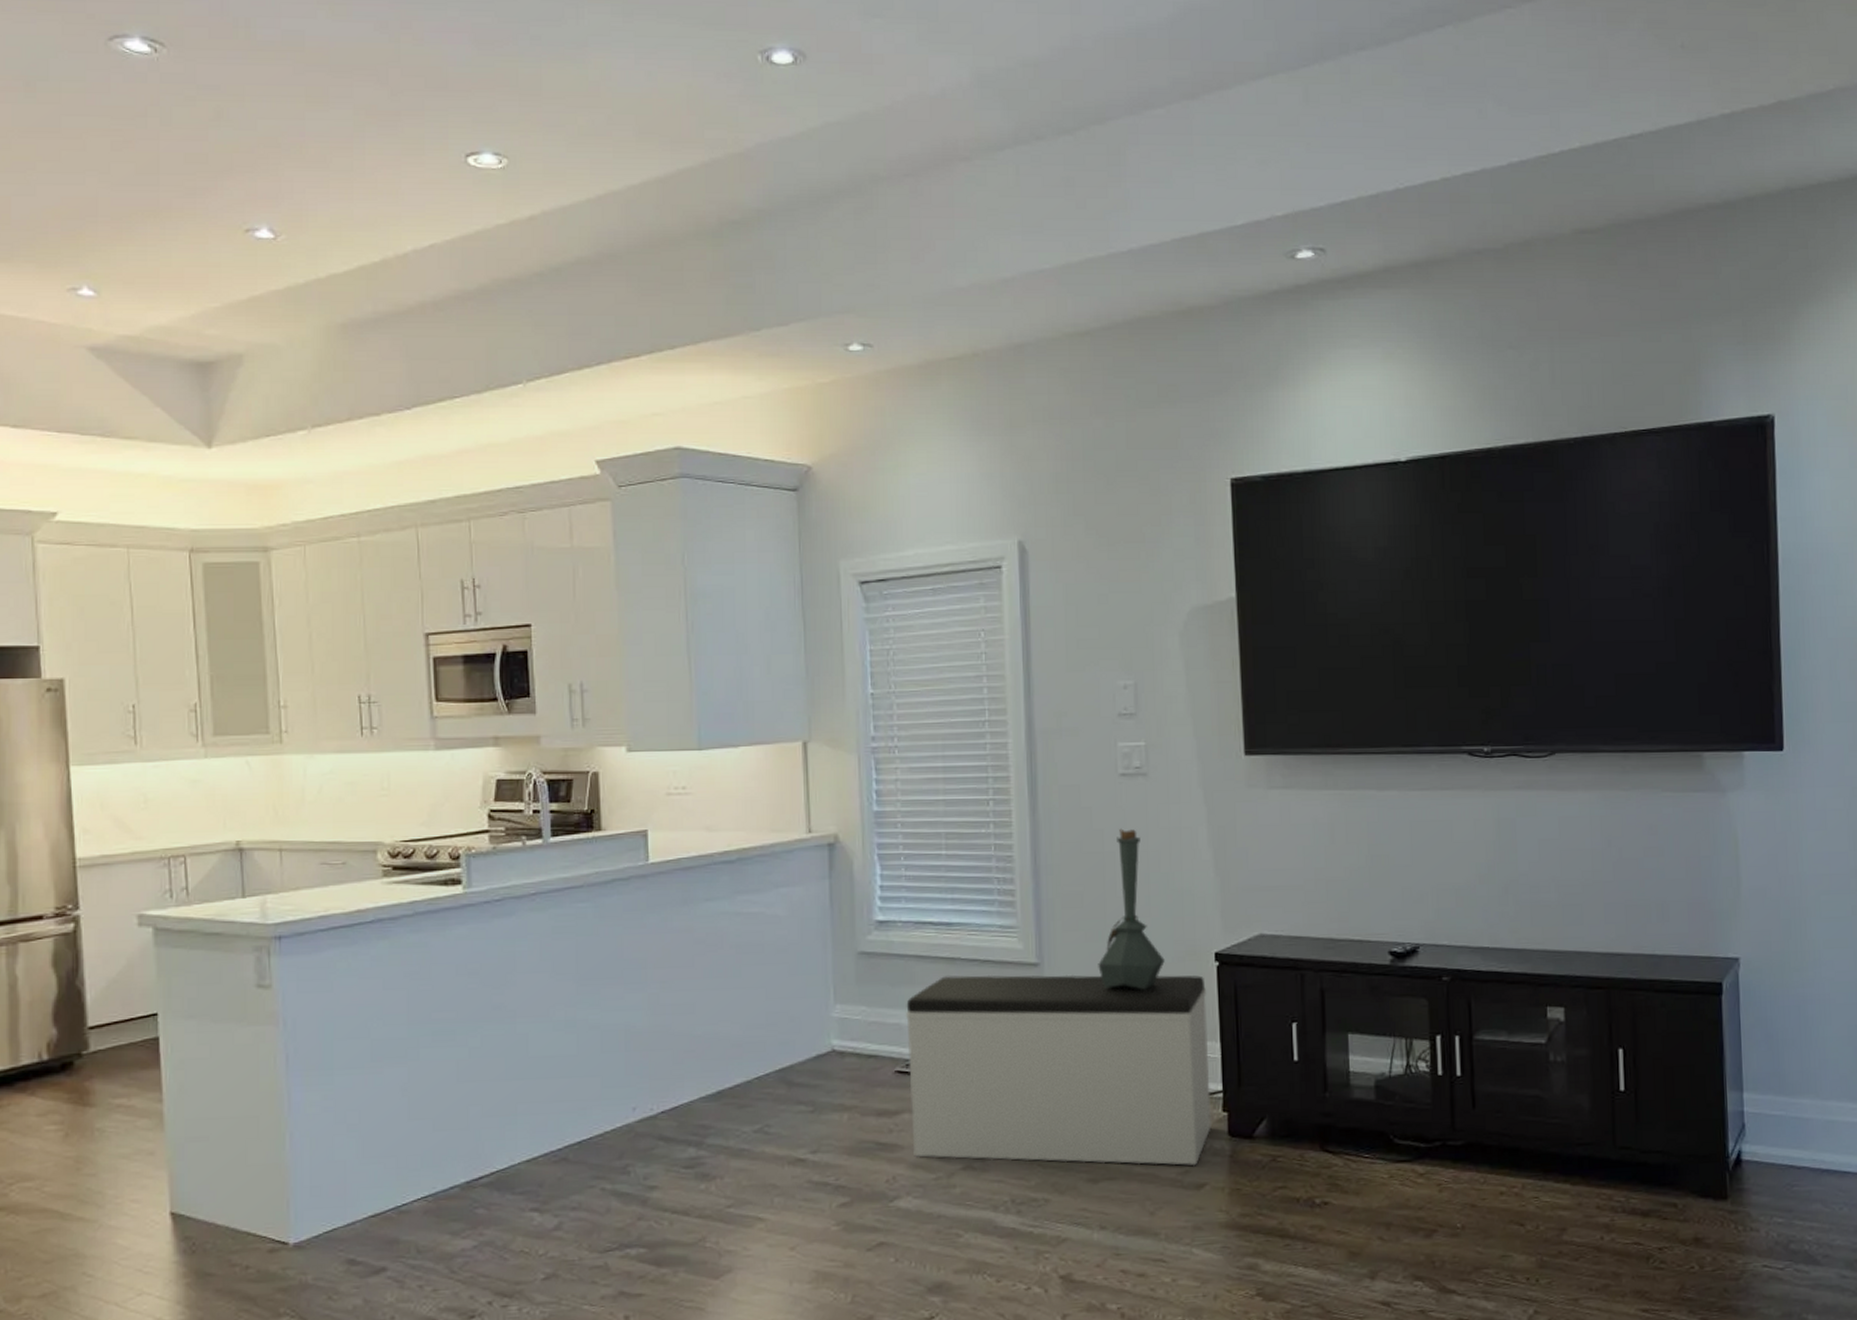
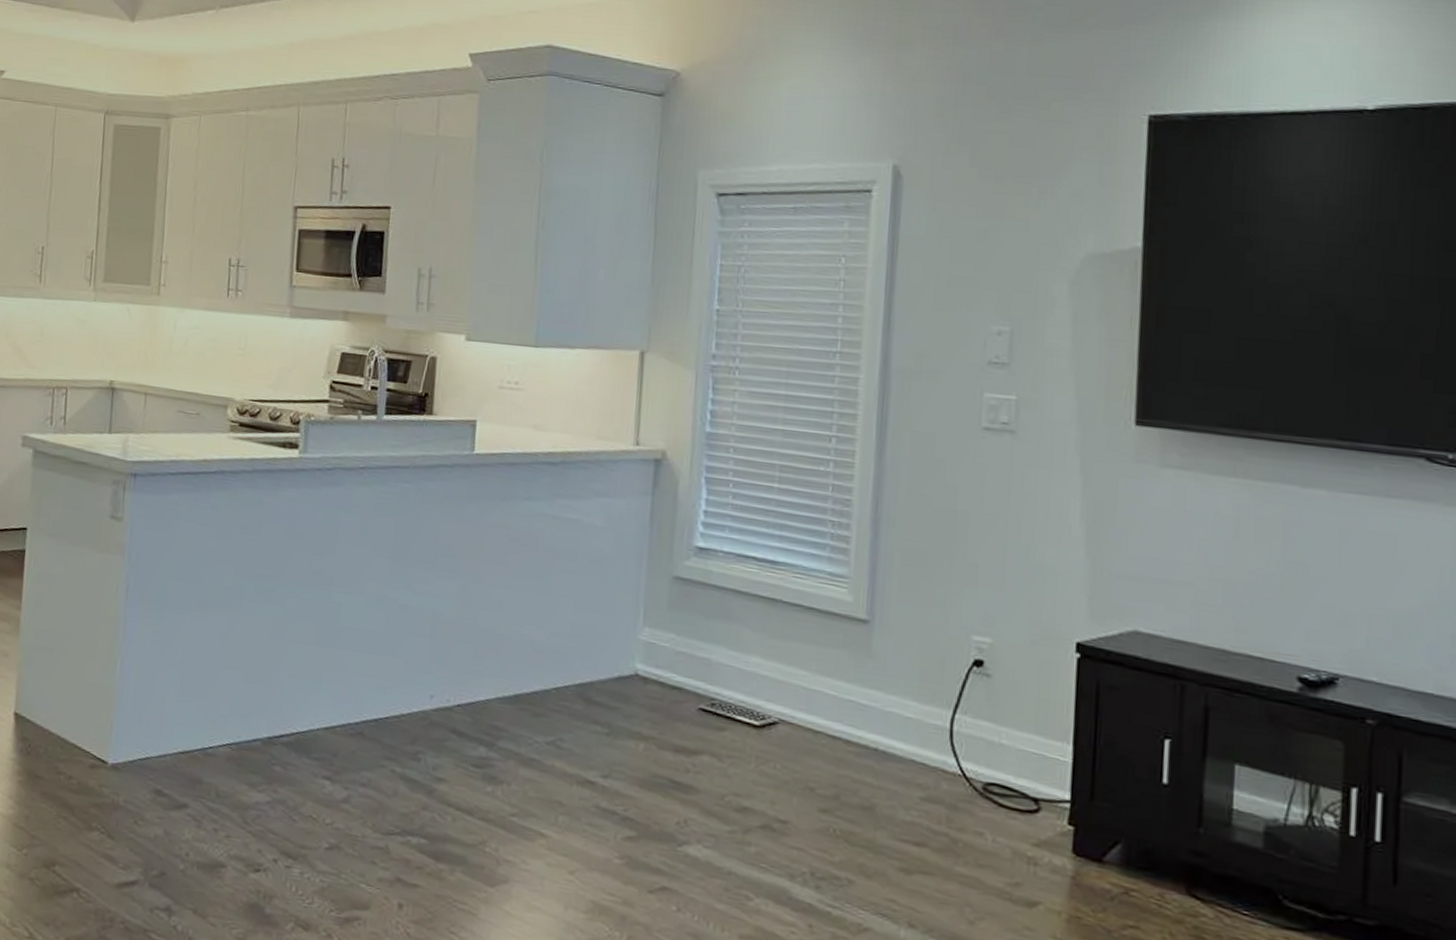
bench: present [905,974,1211,1165] -> none [708,617,1063,879]
lantern: present [1098,828,1165,989] -> none [936,487,1015,669]

